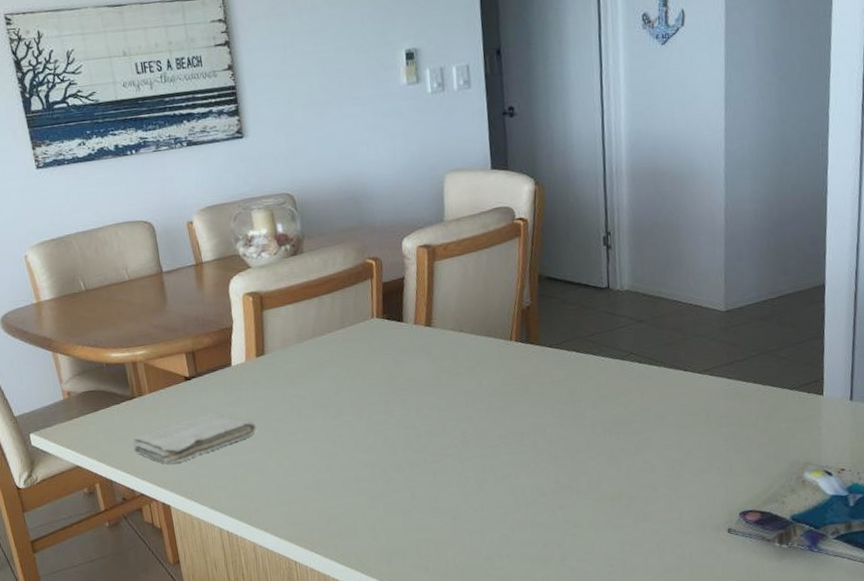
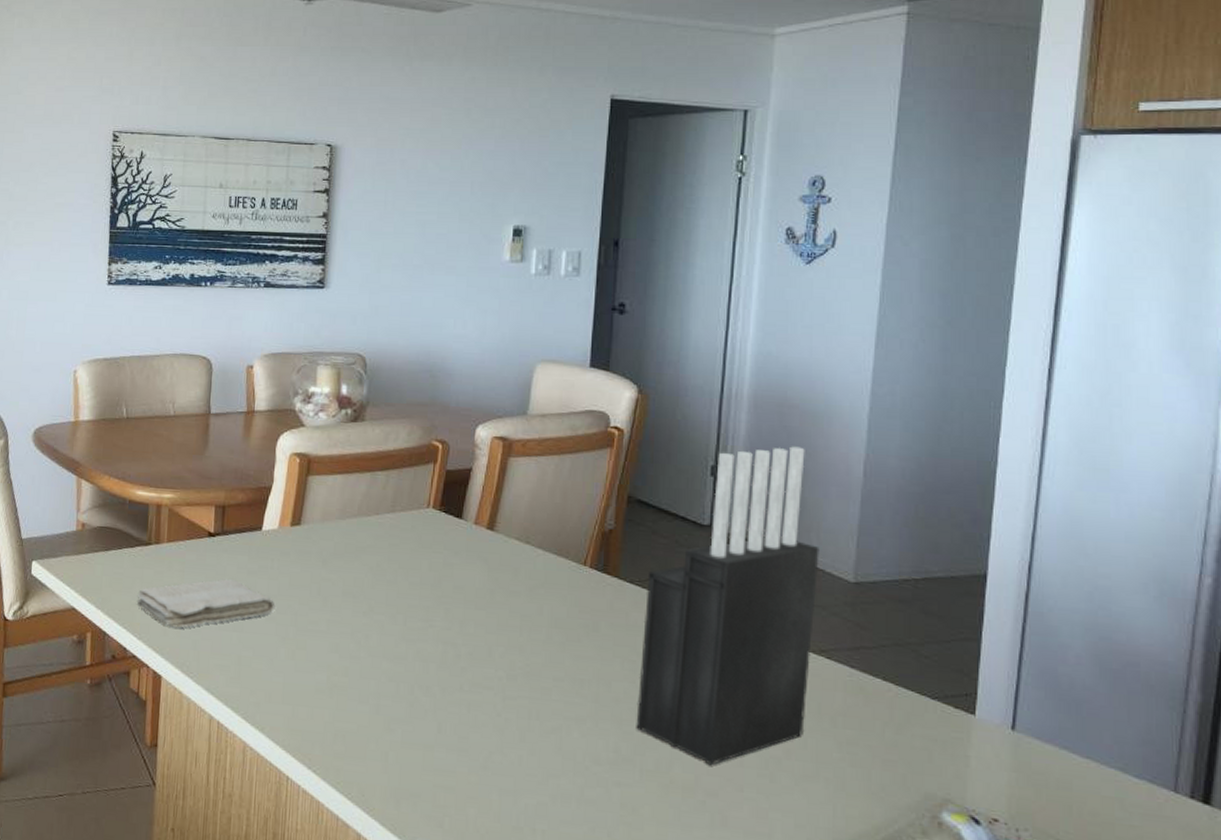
knife block: none [563,207,698,477] -> present [636,446,819,766]

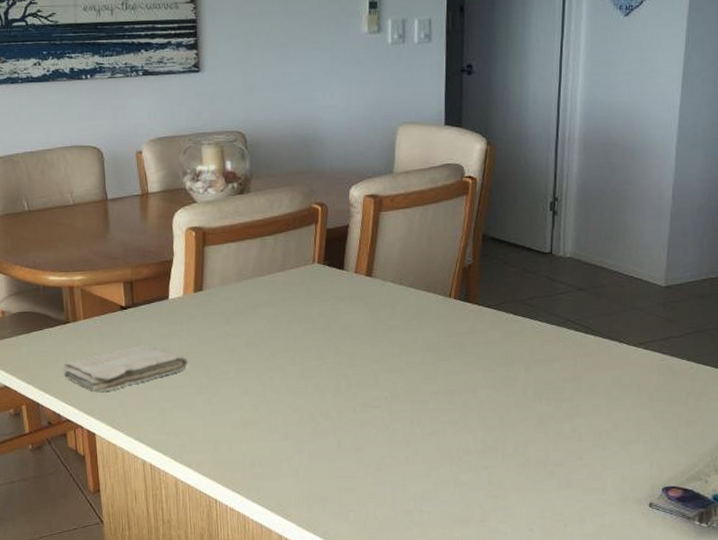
knife block: present [636,446,819,766] -> none [497,178,638,444]

